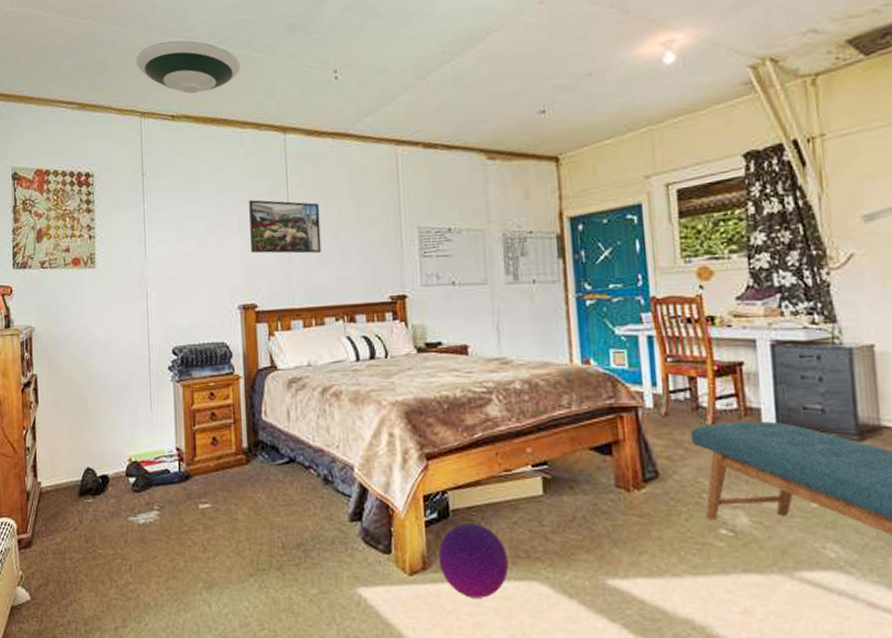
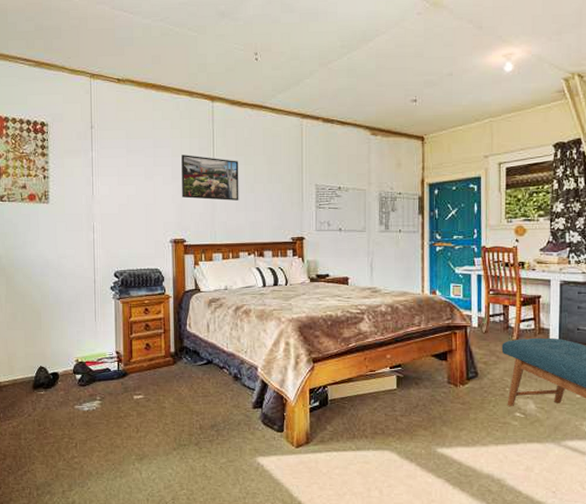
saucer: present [136,40,241,94] -> none [87,14,178,62]
ball: present [438,522,508,598] -> none [319,408,368,463]

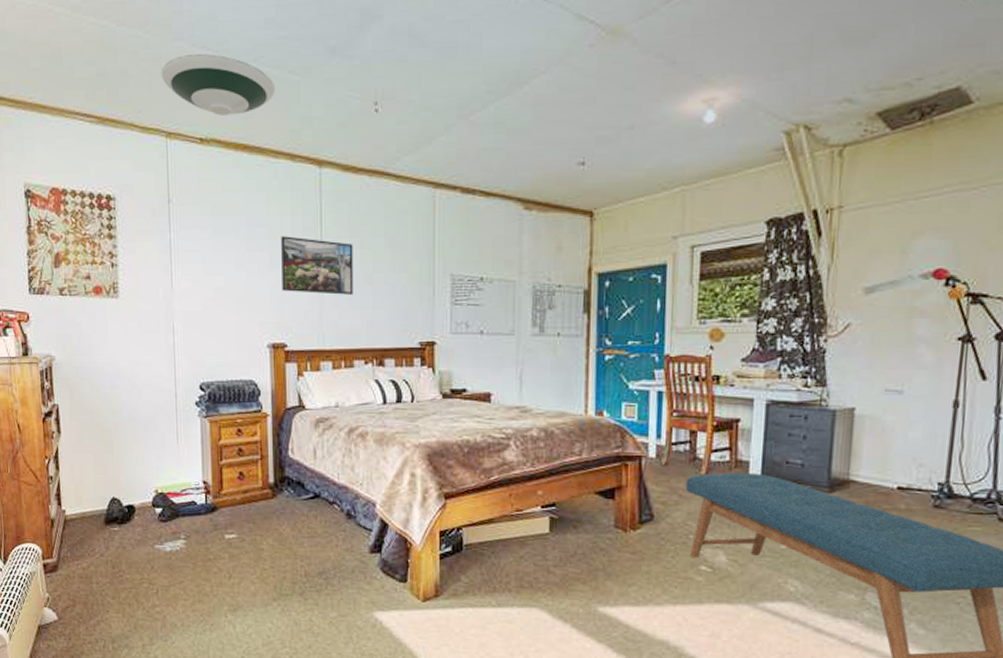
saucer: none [87,14,178,62] -> present [161,53,276,116]

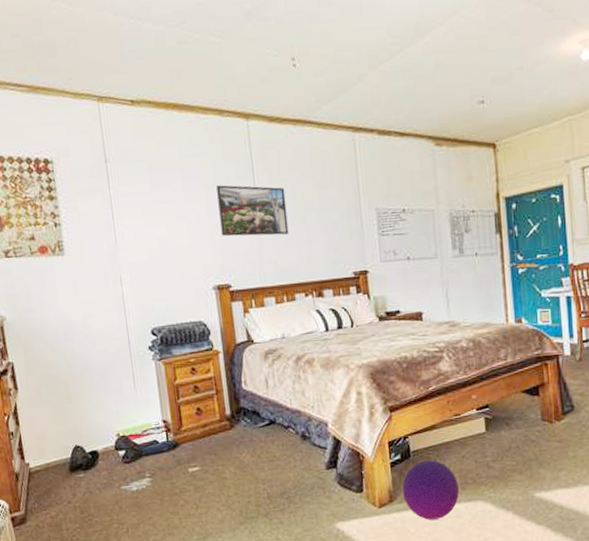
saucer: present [161,53,276,116] -> none [87,21,199,78]
ball: none [450,556,513,622] -> present [402,459,459,520]

